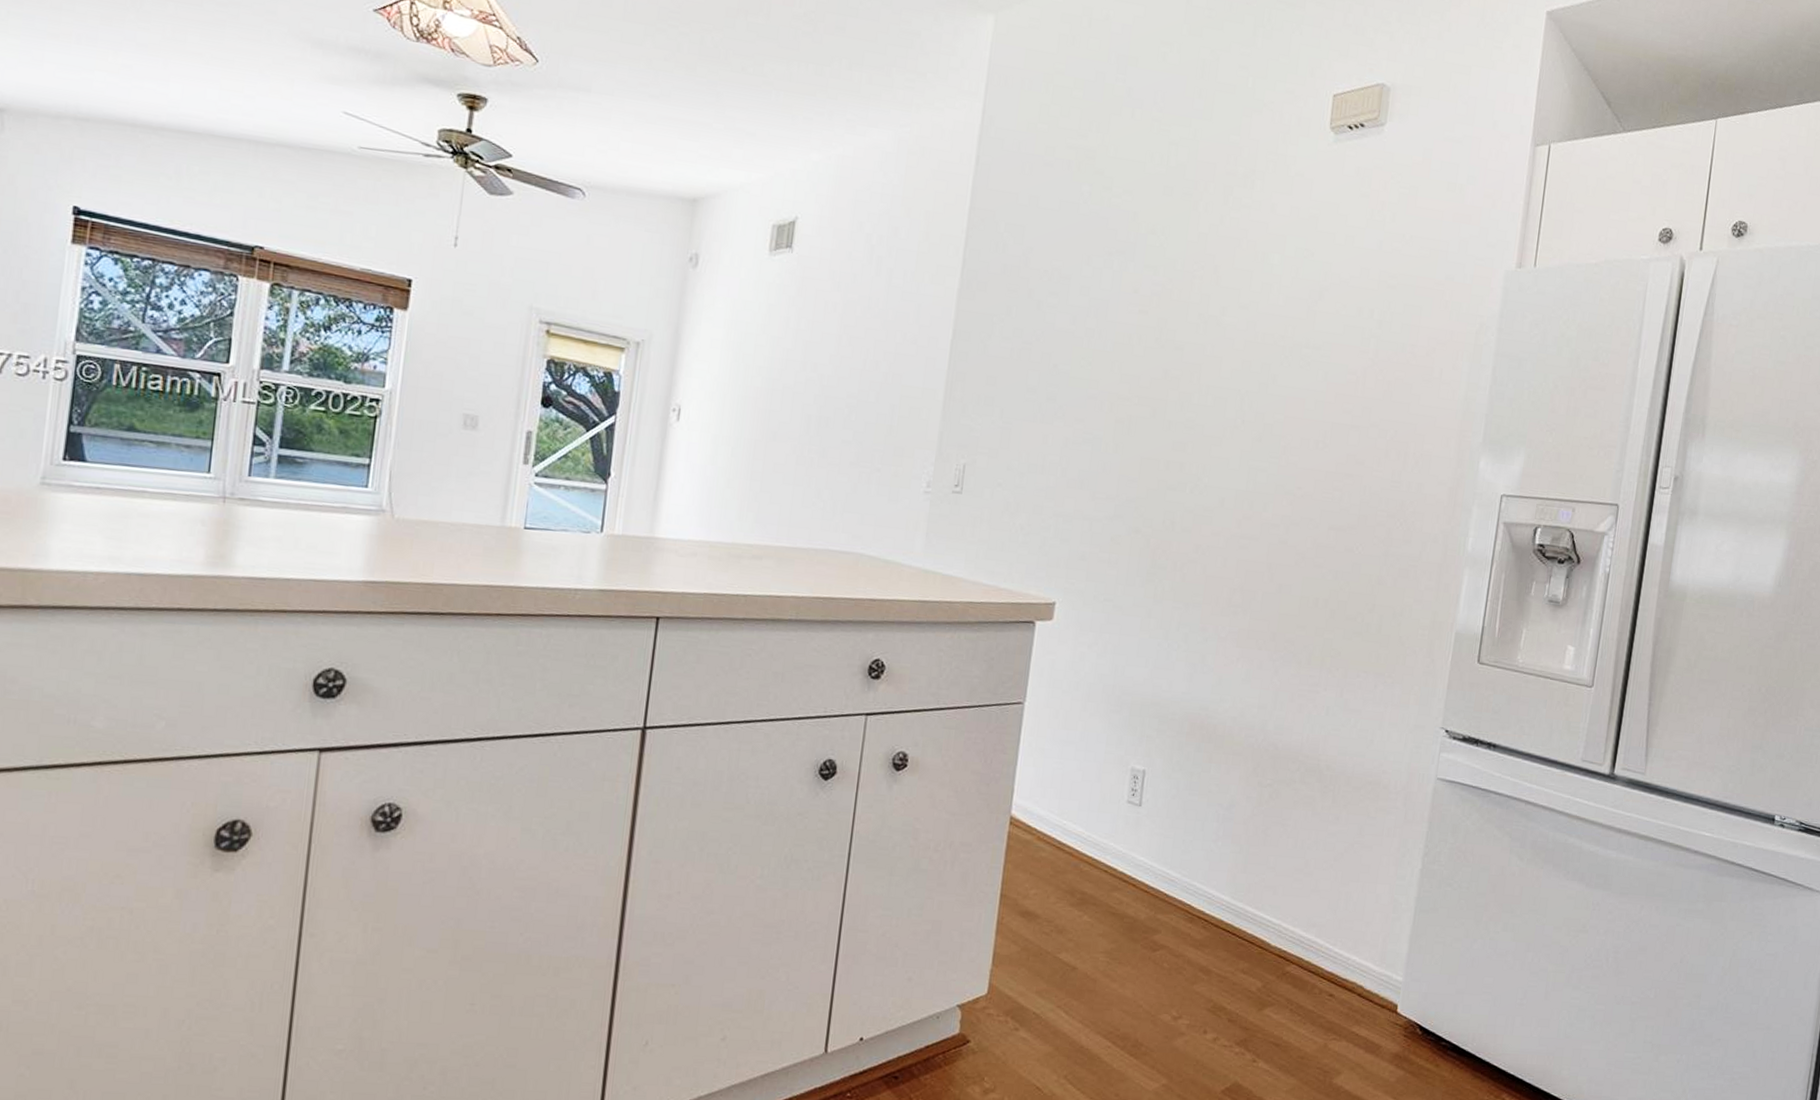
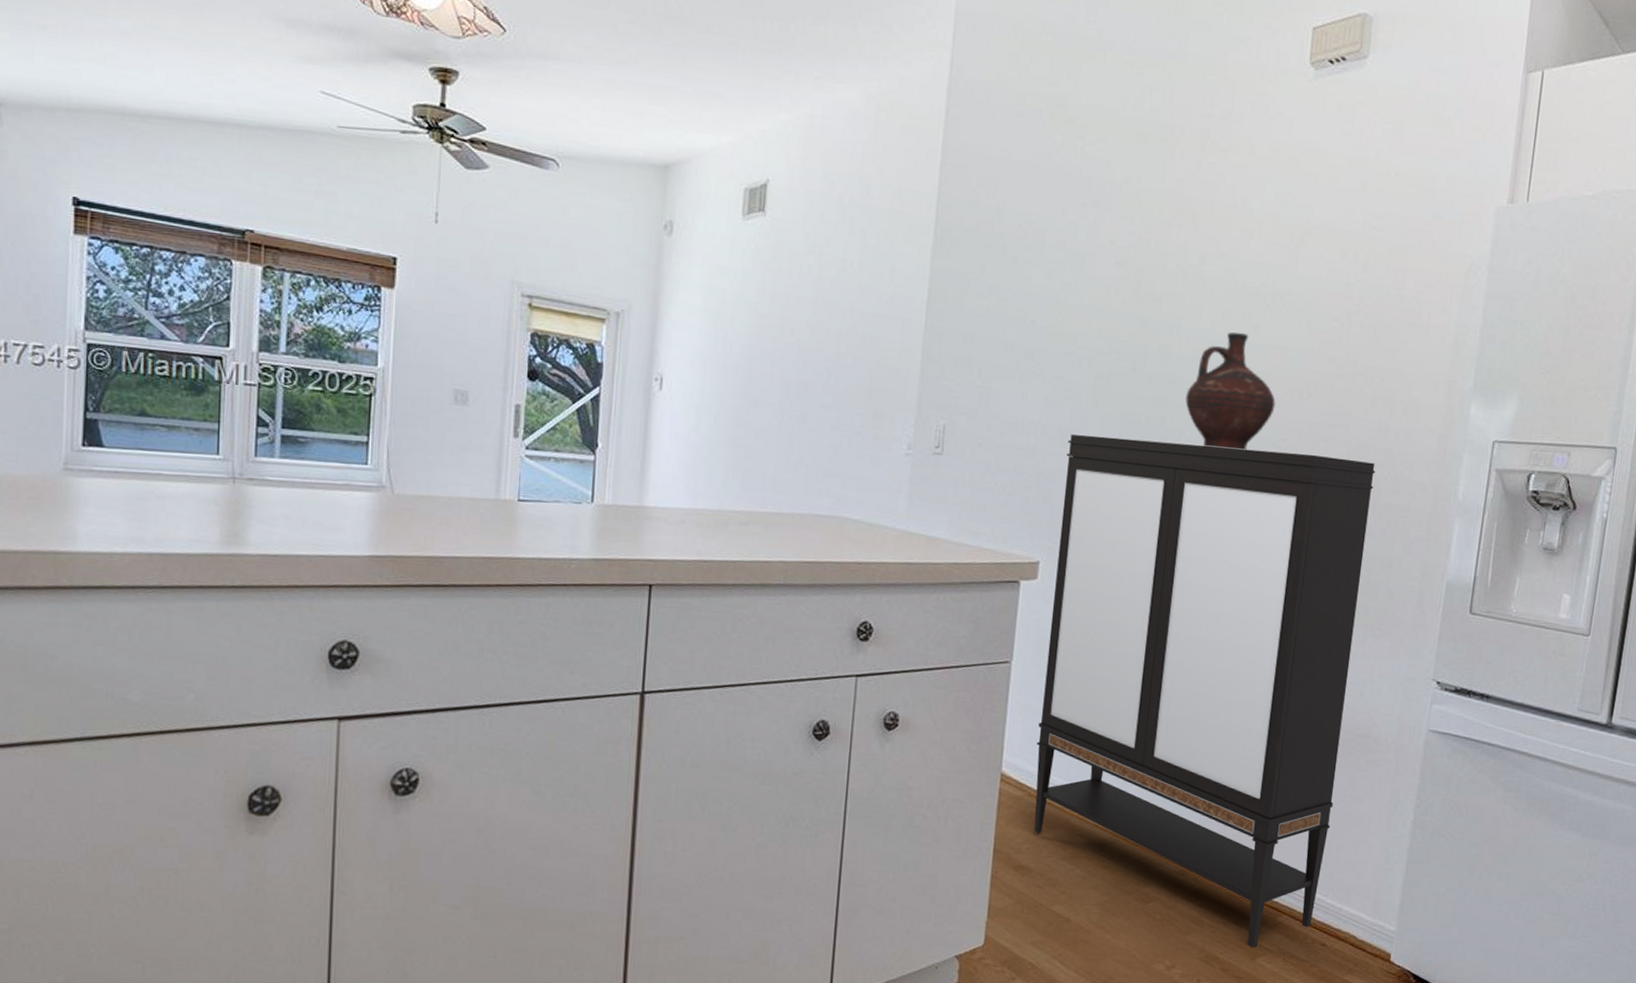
storage cabinet: none [1042,477,1388,998] -> present [1034,434,1376,948]
ceramic jug: none [1204,381,1292,497] -> present [1185,332,1276,450]

